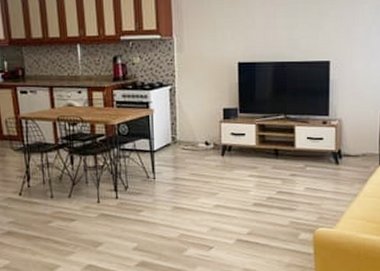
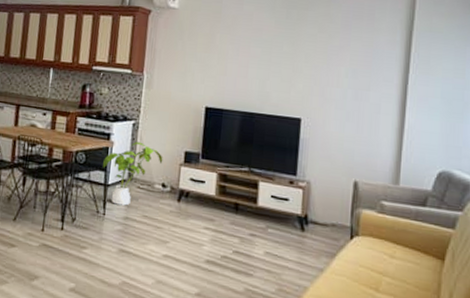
house plant: none [146,106,203,168] -> present [103,141,163,206]

